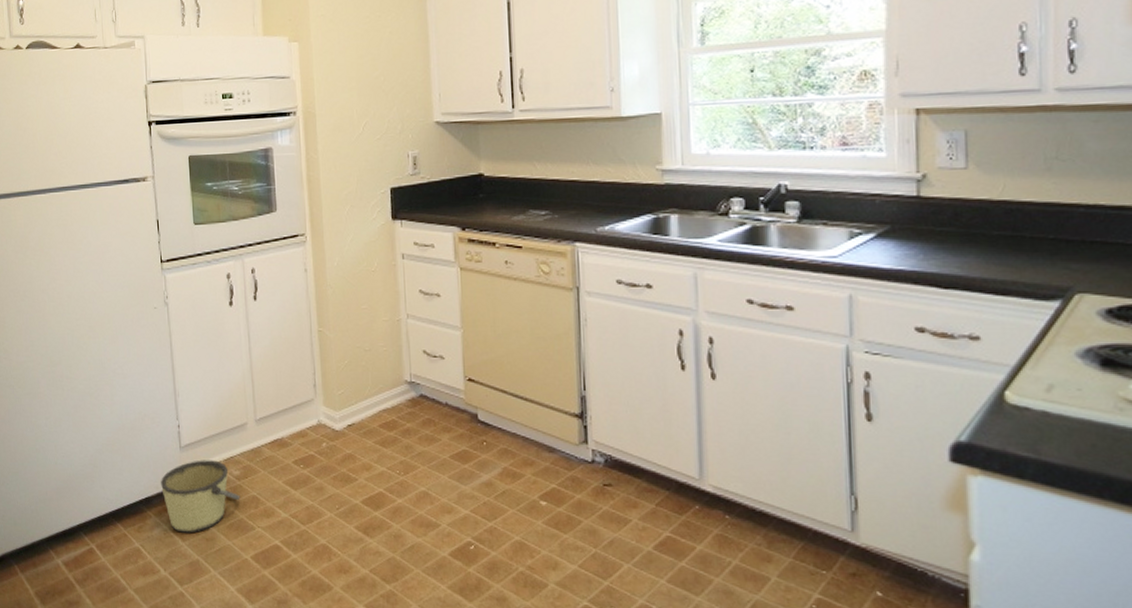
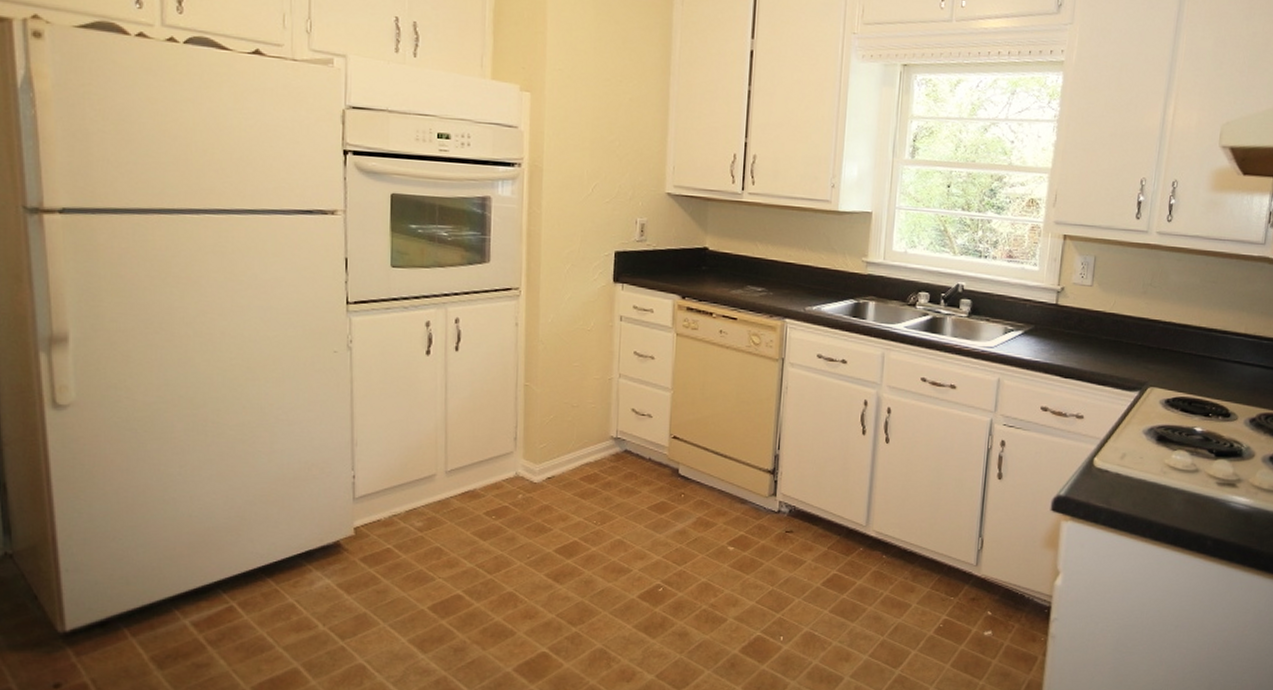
bucket: present [161,460,241,534] -> none [327,511,421,587]

